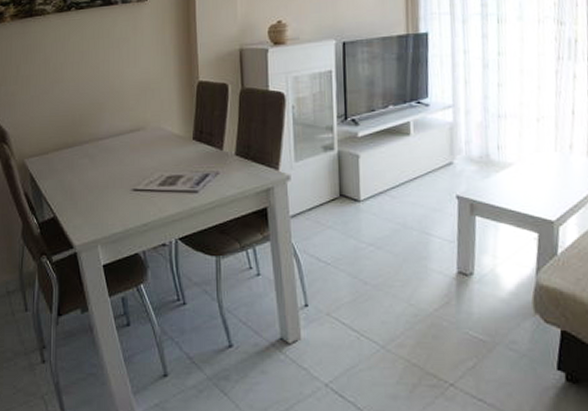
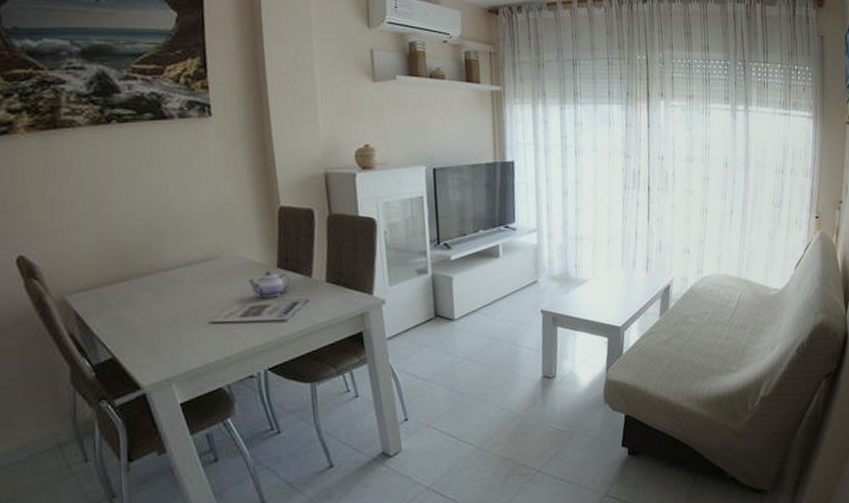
teapot: none [166,142,204,169] -> present [247,270,291,298]

